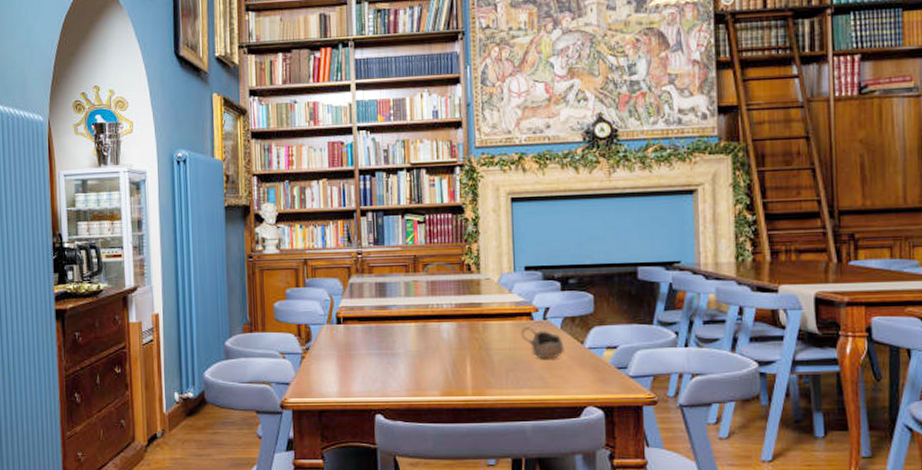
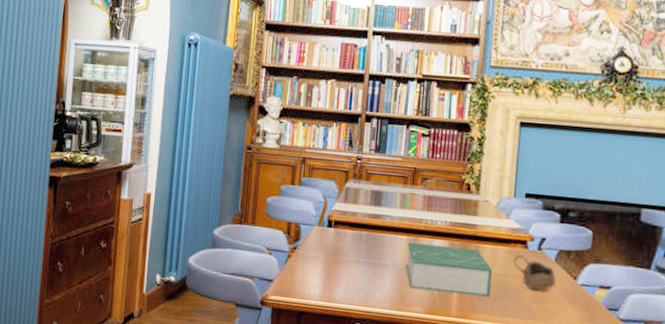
book: none [416,327,502,373] -> present [406,242,492,297]

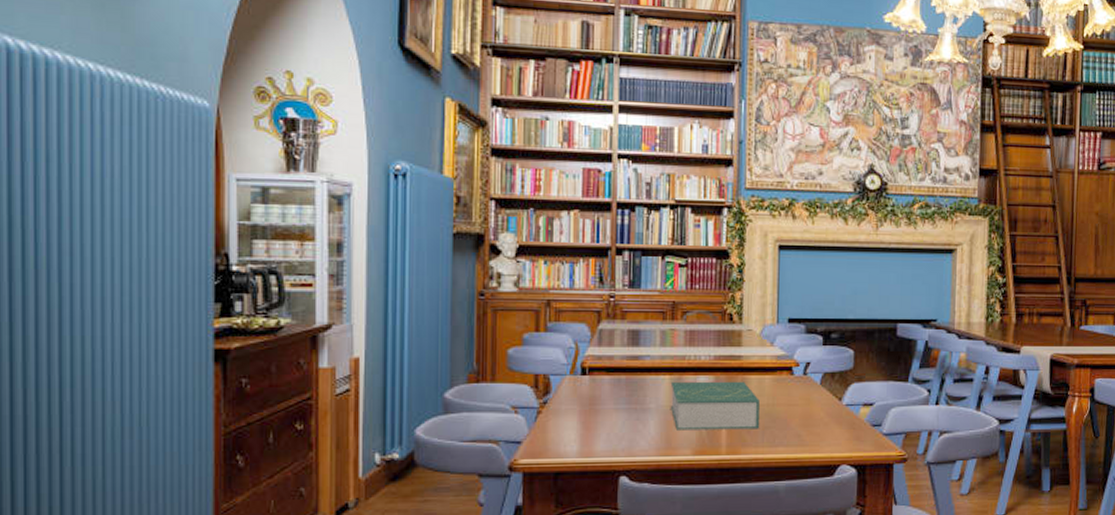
cup: present [513,255,557,291] -> none [779,382,824,416]

